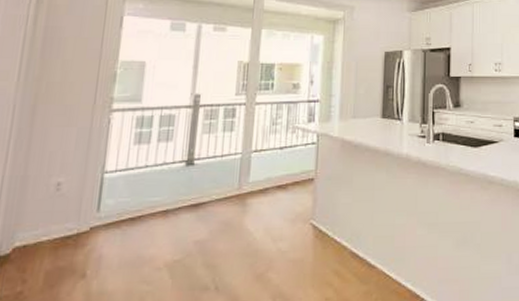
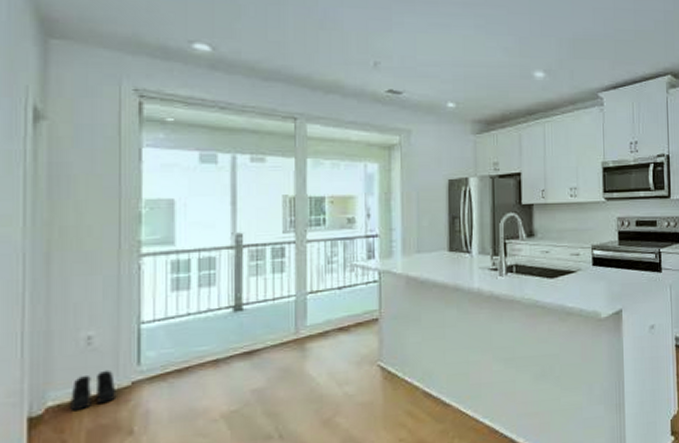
boots: none [34,215,77,253] -> present [70,369,117,412]

